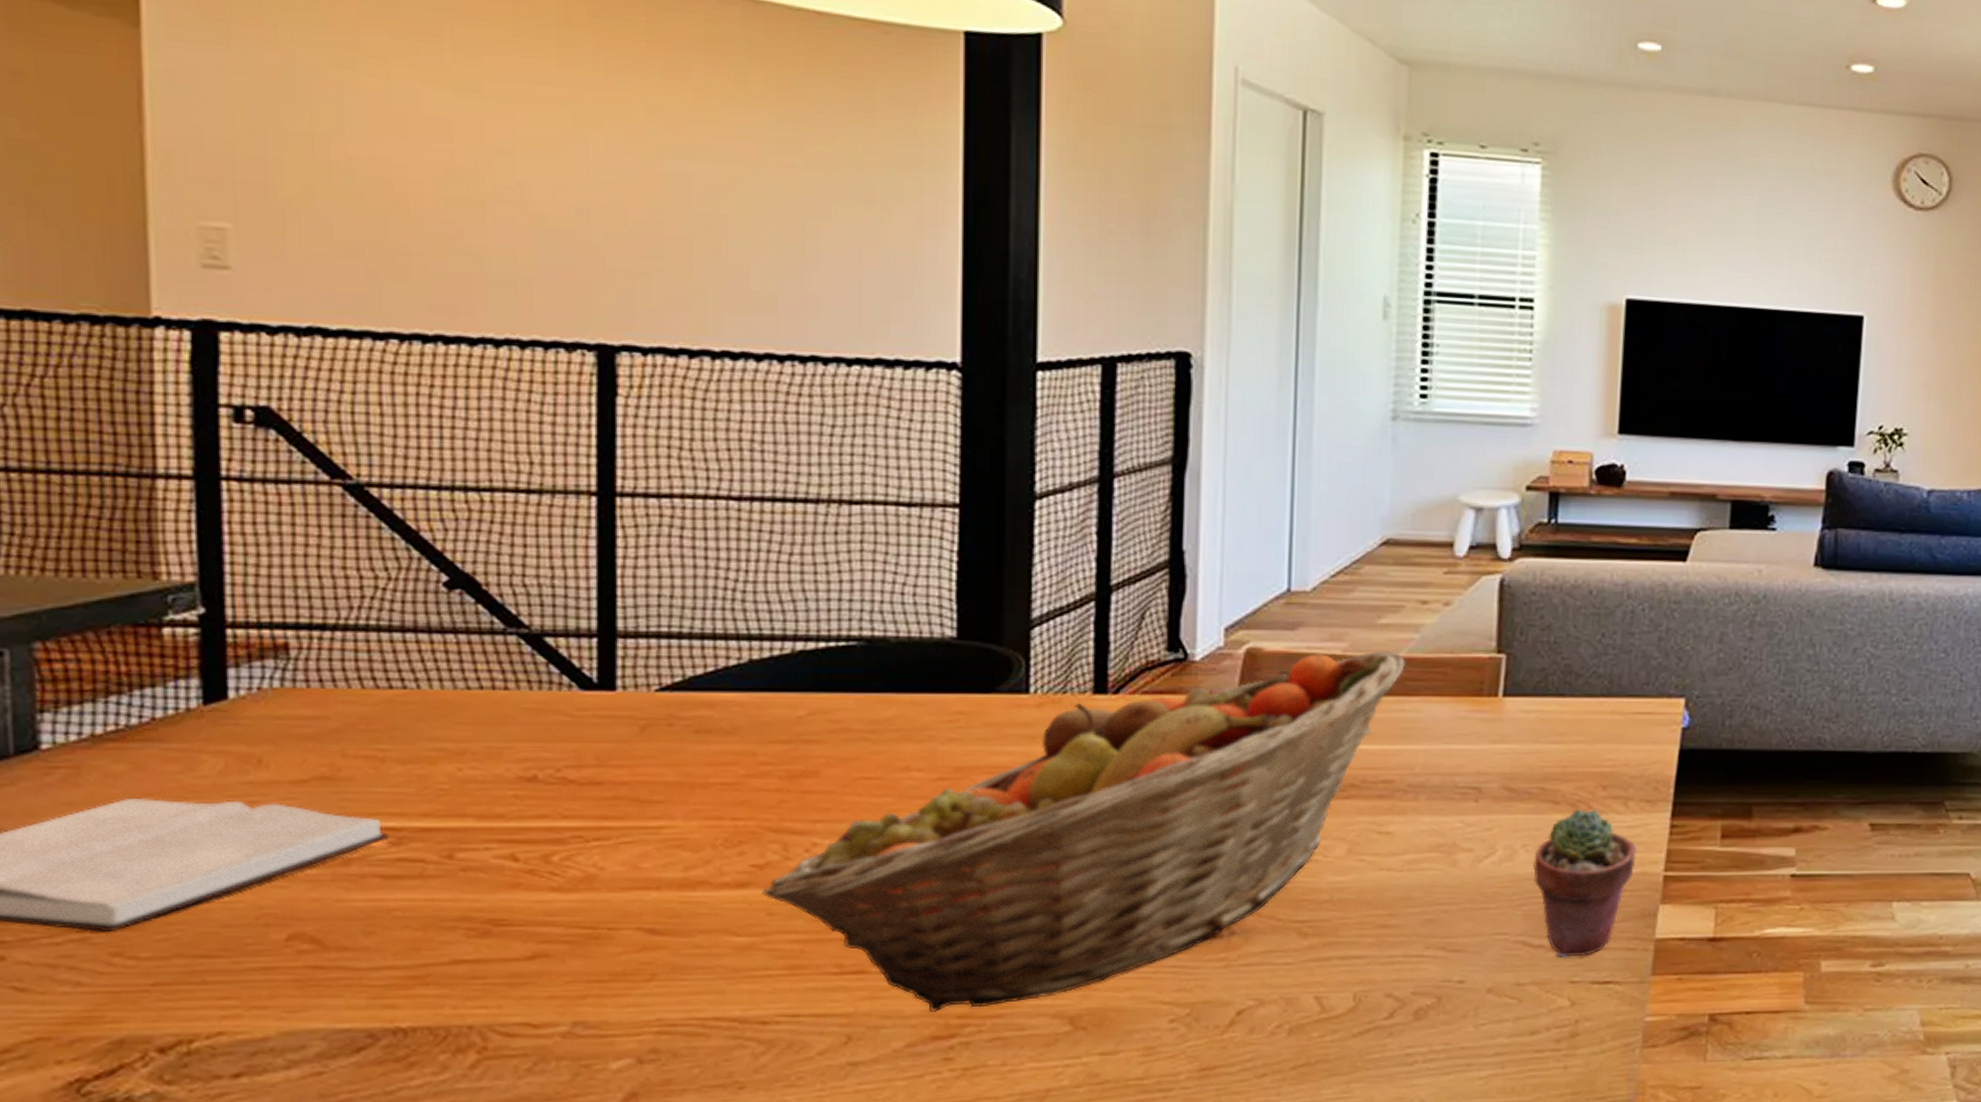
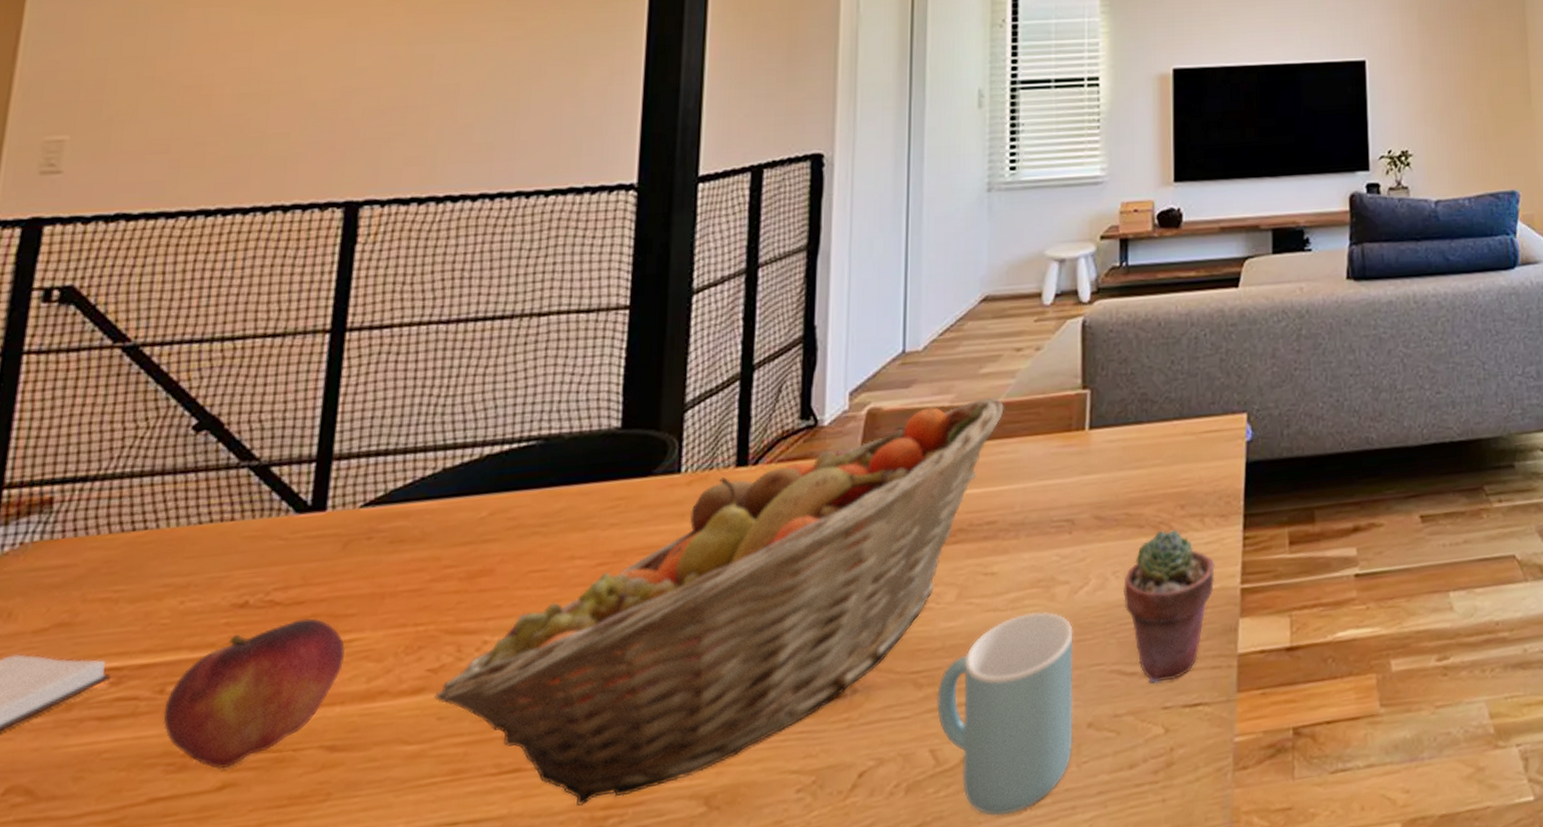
fruit: none [455,800,656,940] -> present [162,618,346,770]
mug: none [1323,876,1476,1064] -> present [937,611,1073,815]

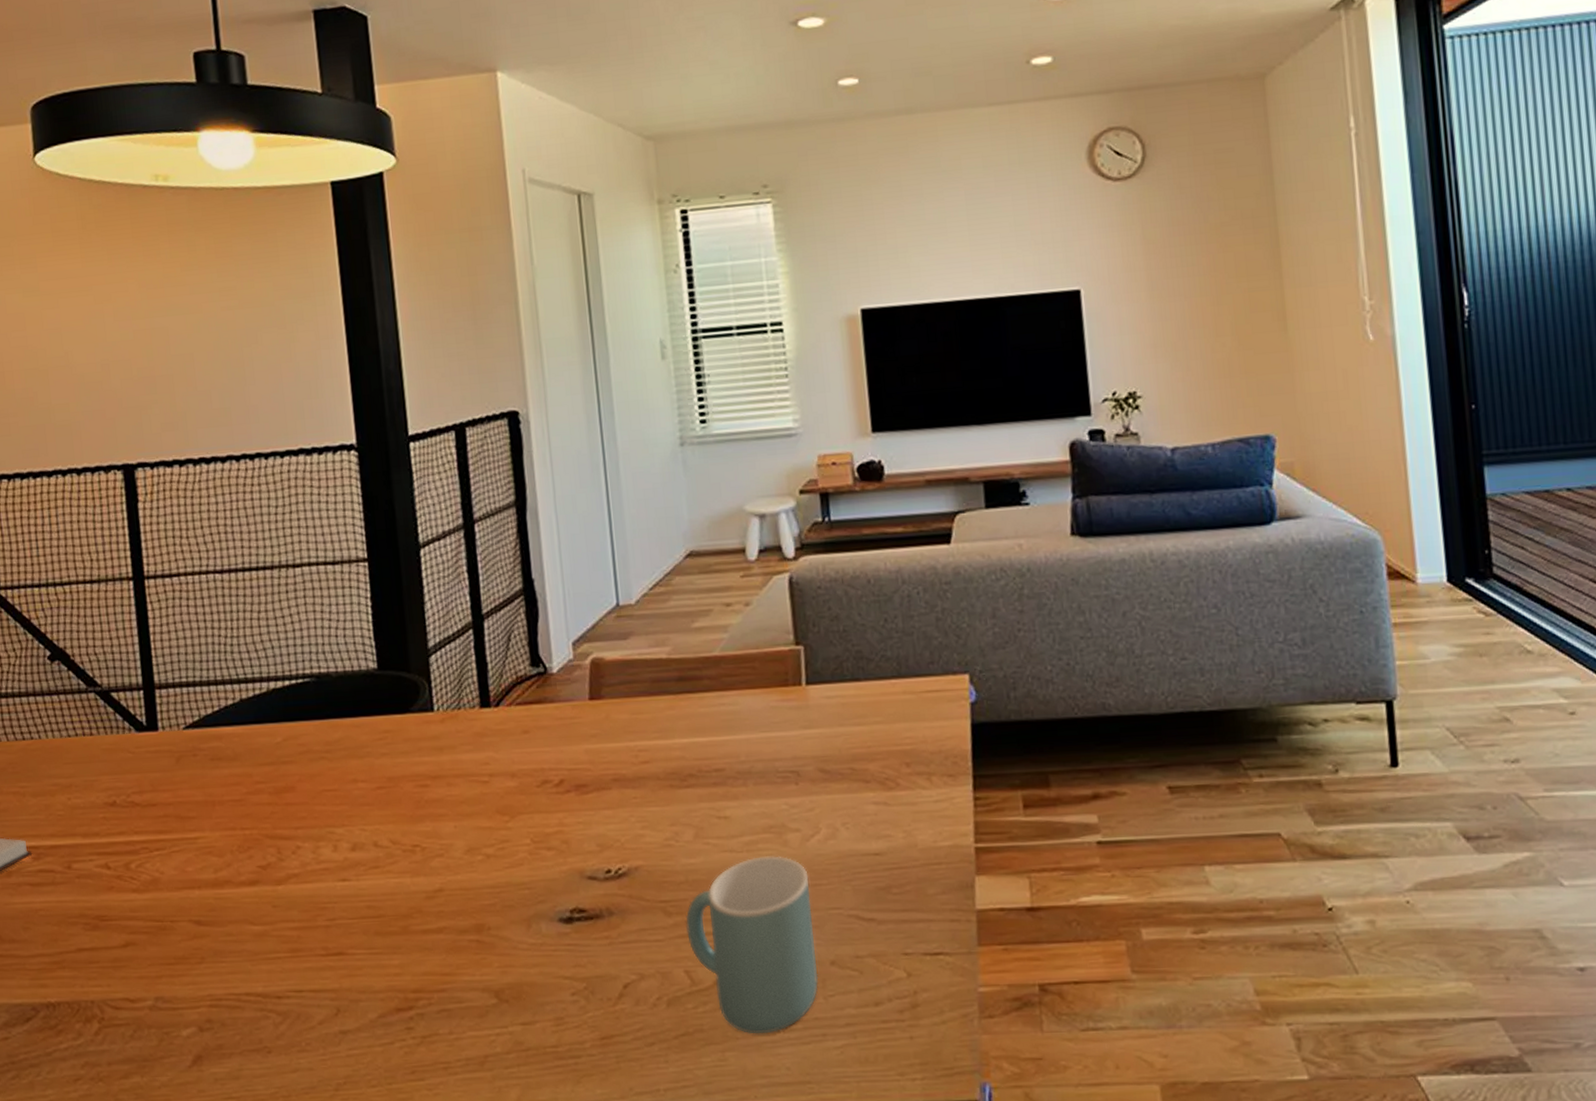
fruit: present [162,618,346,770] -> none [73,818,194,931]
fruit basket: present [434,398,1004,806] -> none [267,651,720,987]
potted succulent: present [1124,529,1215,684] -> none [854,785,947,931]

